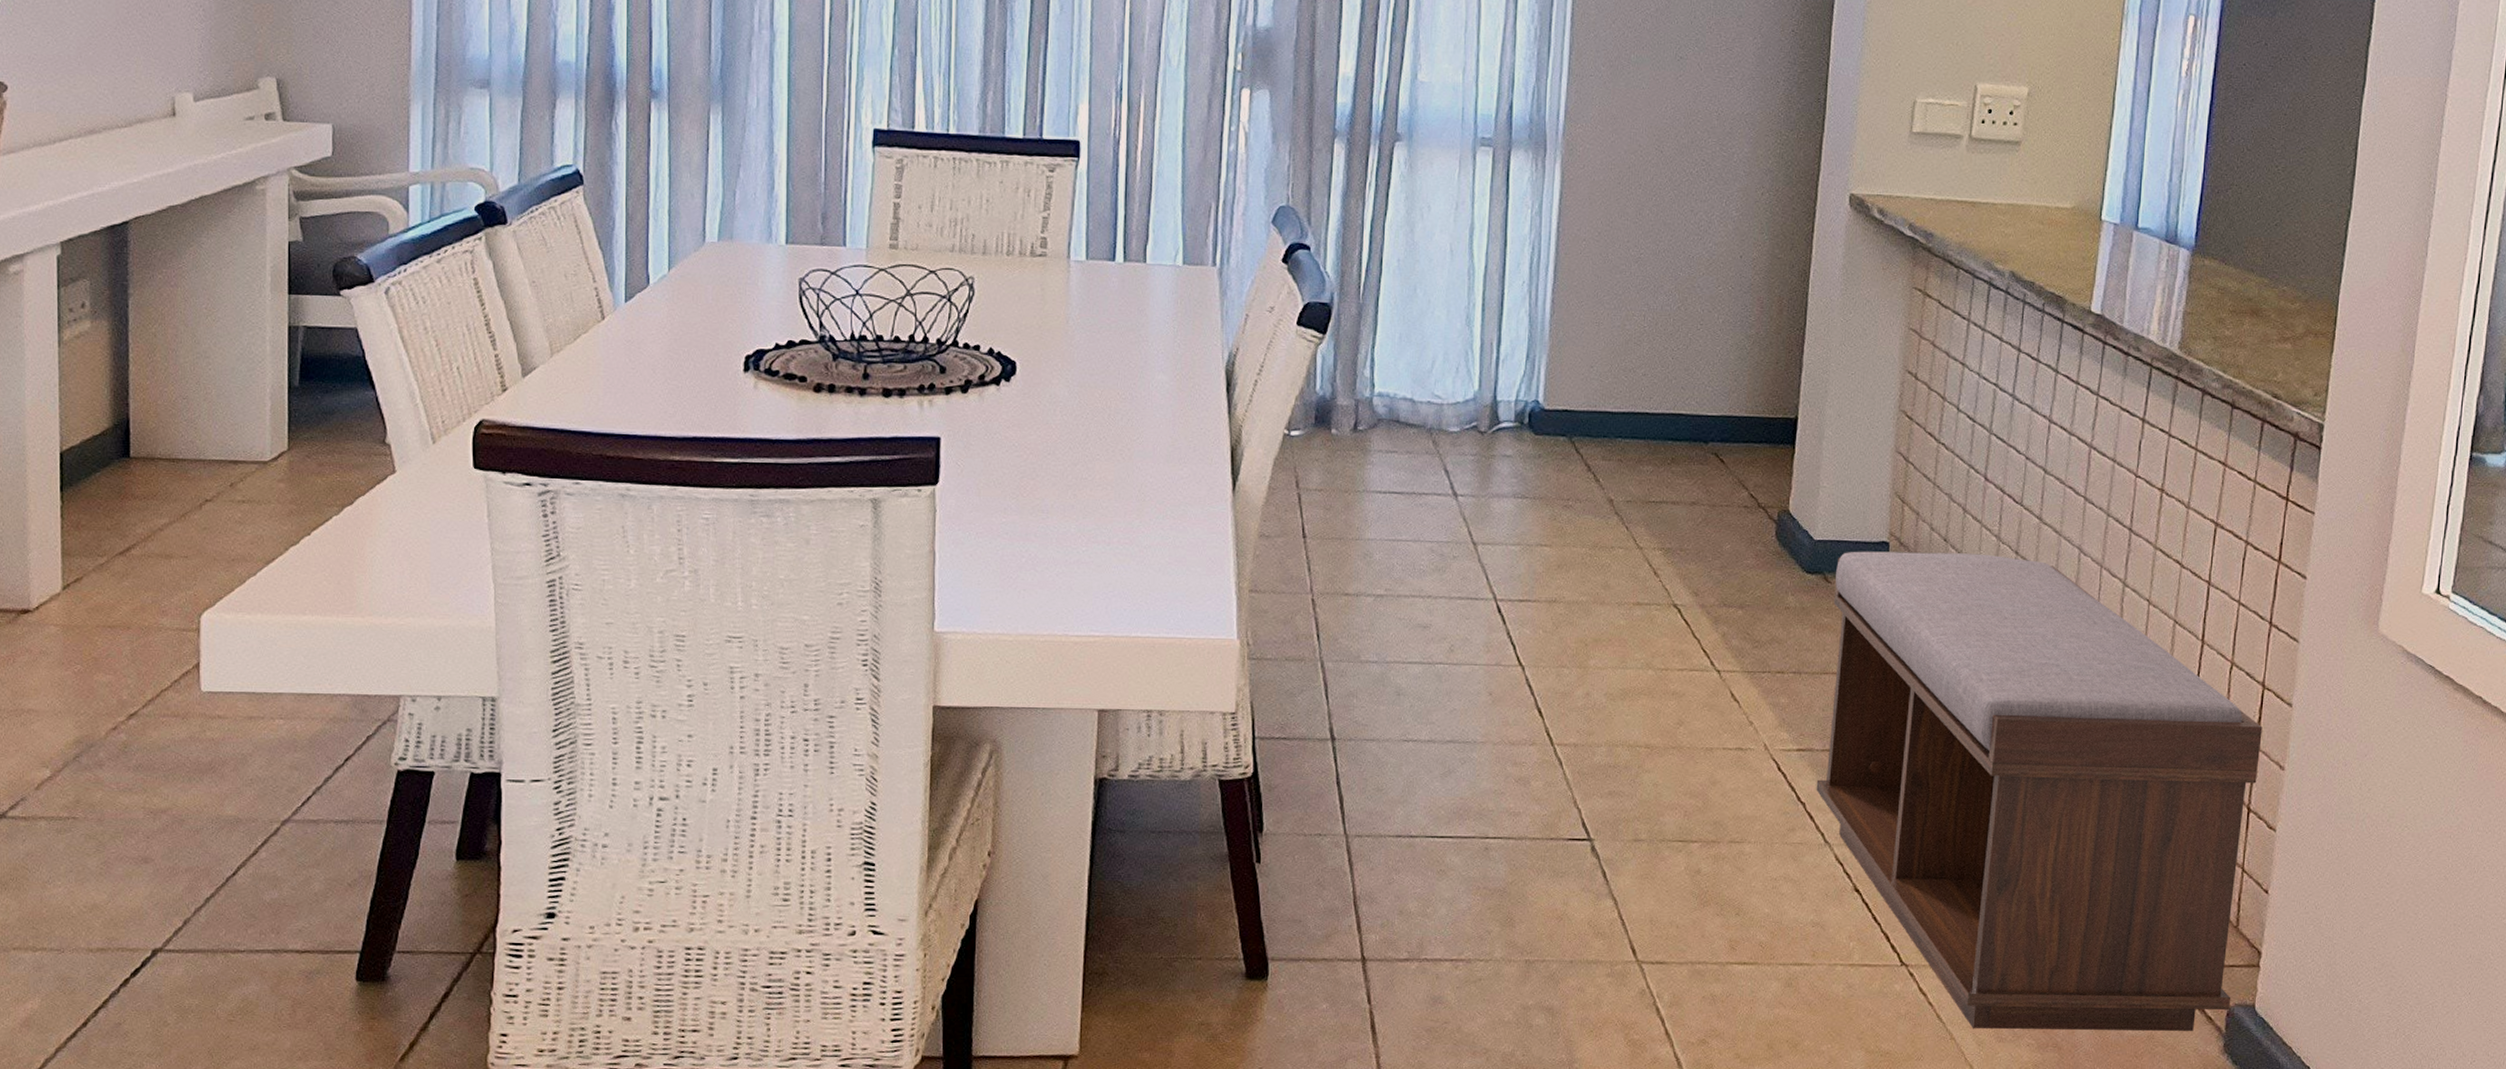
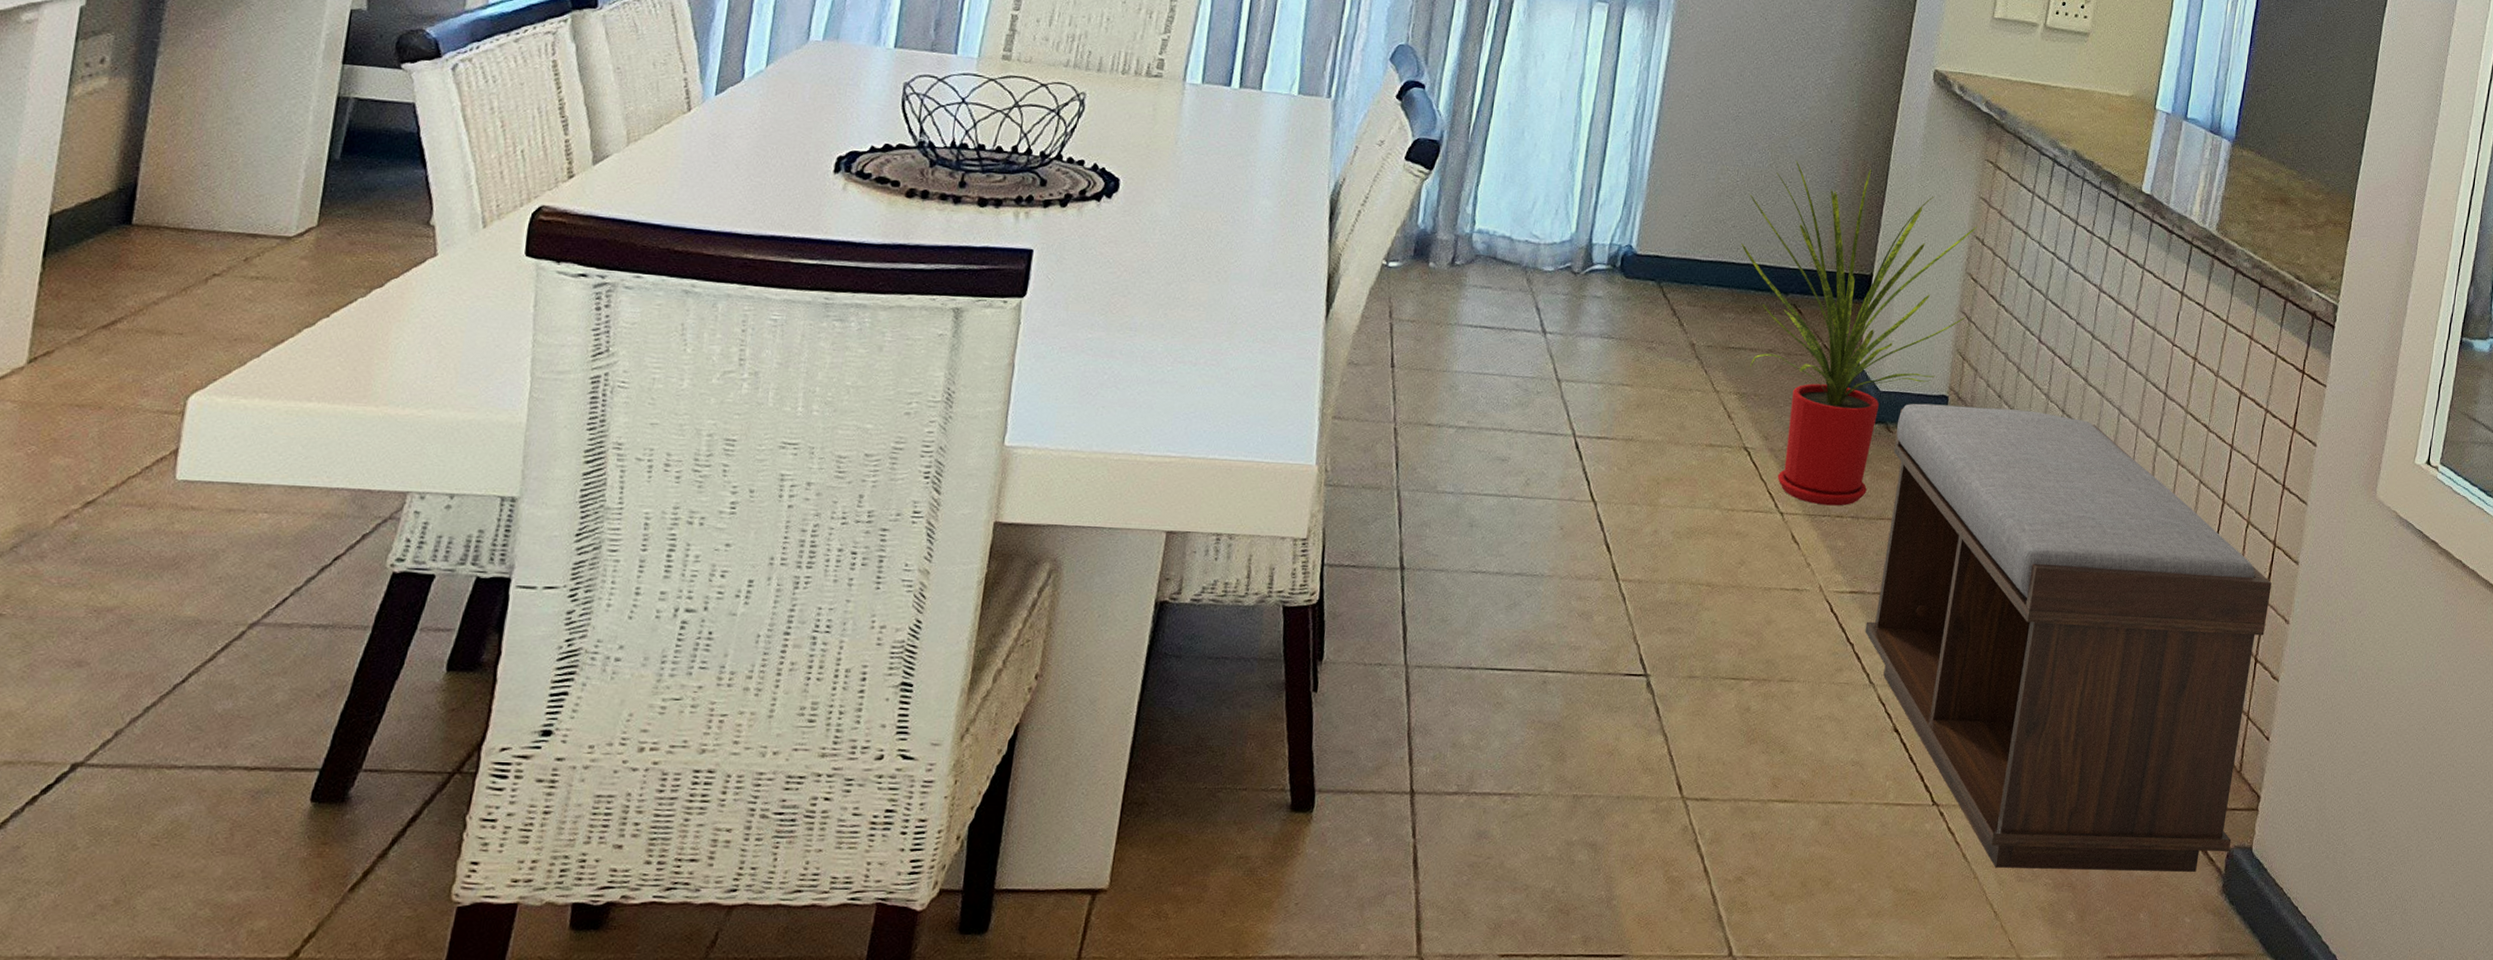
house plant: none [1654,301,1909,662] -> present [1741,160,1977,506]

